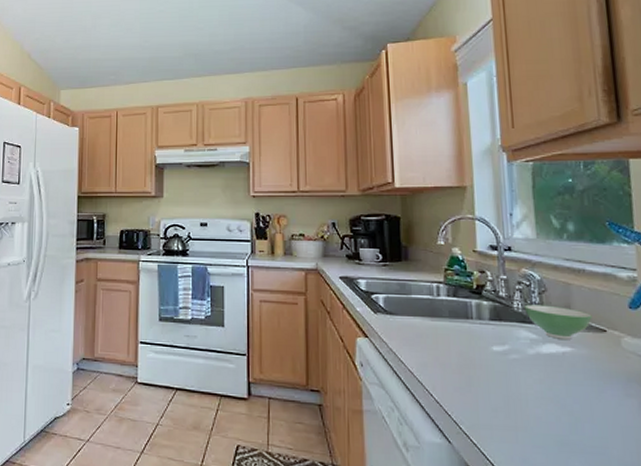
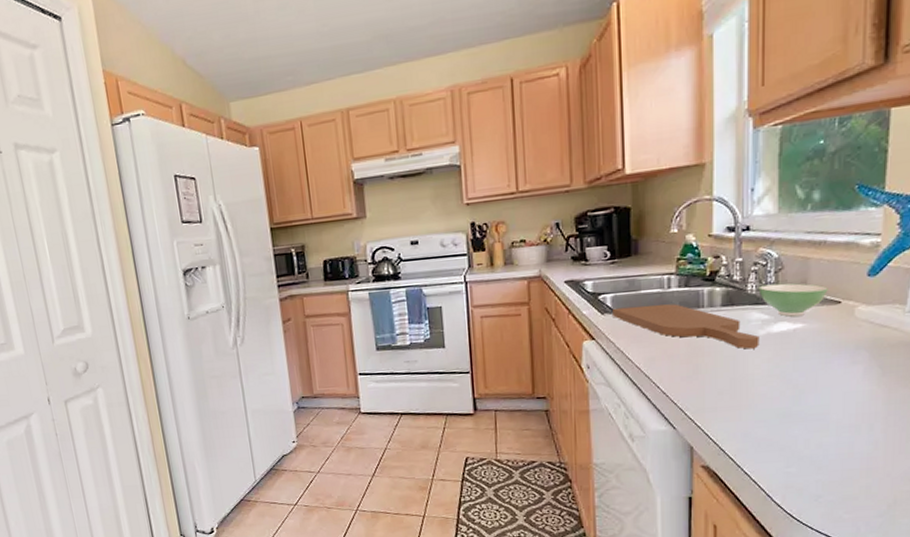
cutting board: none [385,309,530,367] -> present [613,304,760,349]

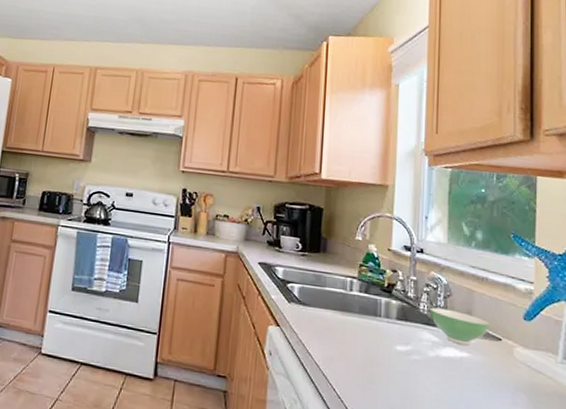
cutting board: present [613,304,760,349] -> none [298,299,430,369]

